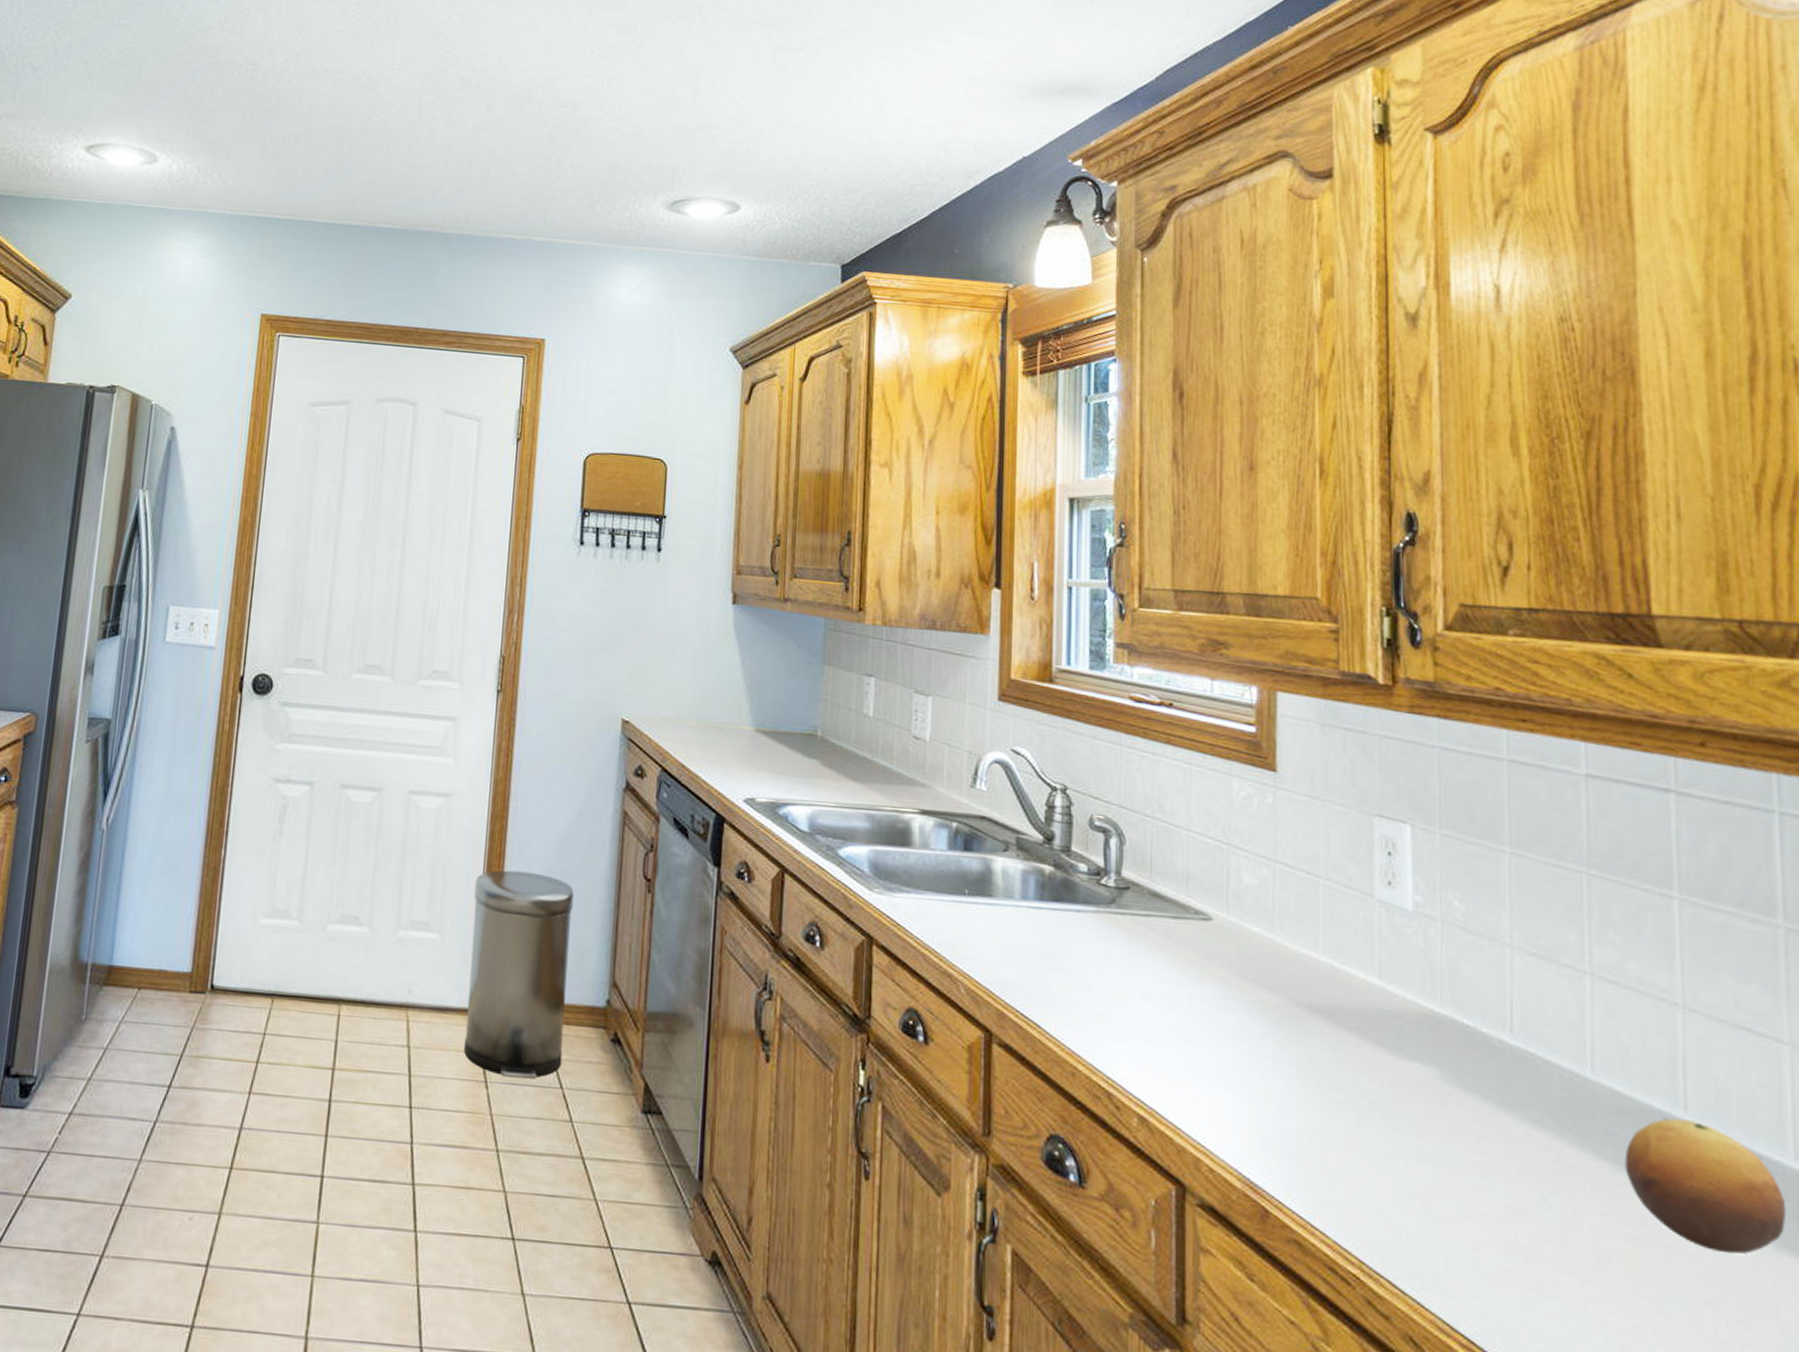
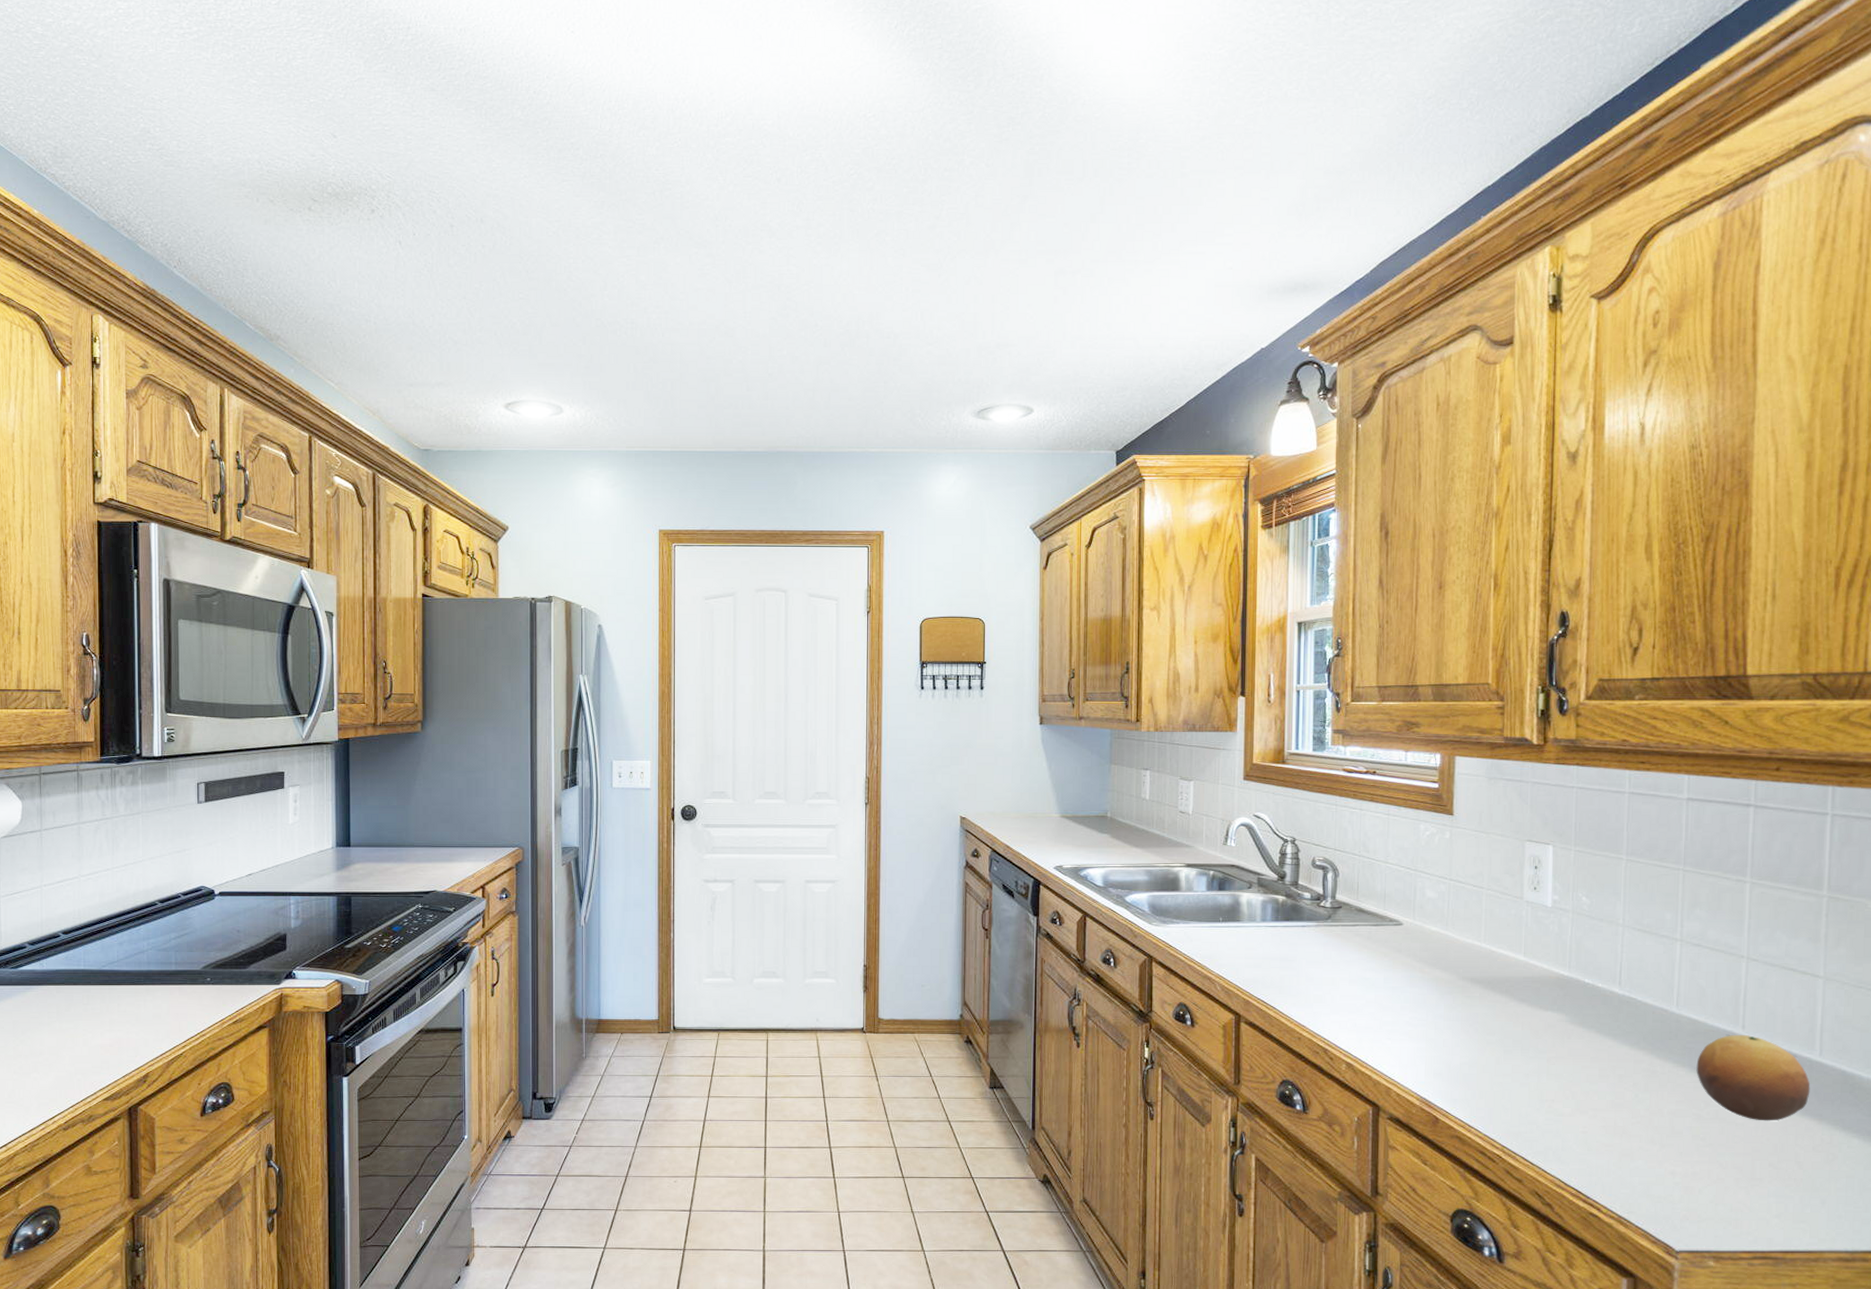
pedal bin: present [464,870,574,1080] -> none [858,931,932,1073]

